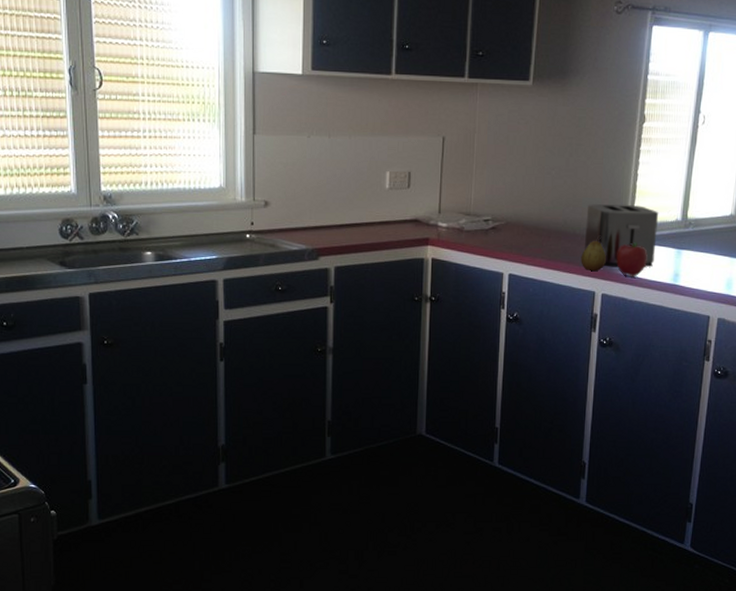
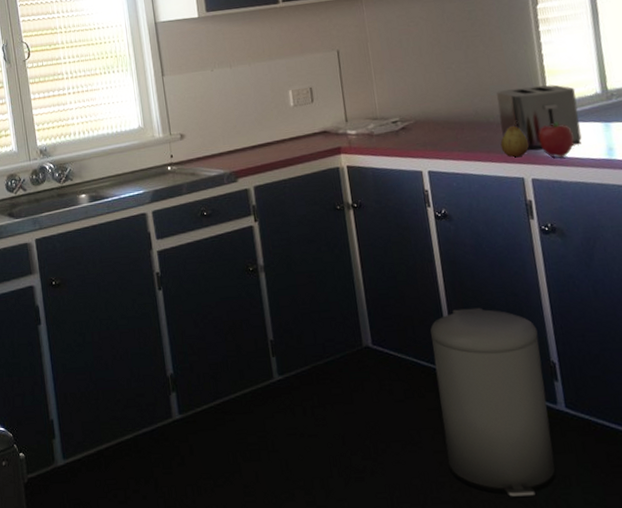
pedal bin: none [474,407,576,576] -> present [430,307,557,498]

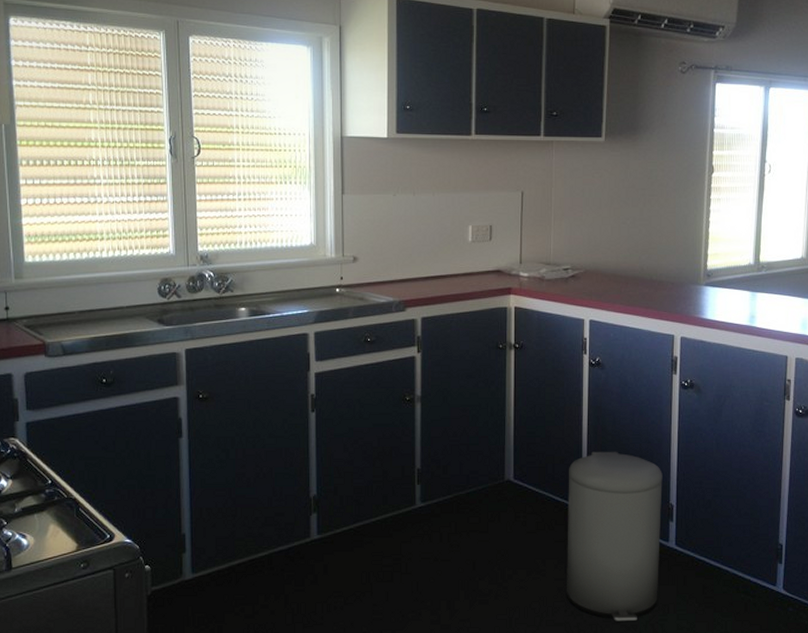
toaster: present [496,84,582,149] -> none [661,250,732,310]
fruit: present [500,121,529,158] -> none [659,282,683,316]
fruit: present [538,120,574,157] -> none [693,285,723,319]

